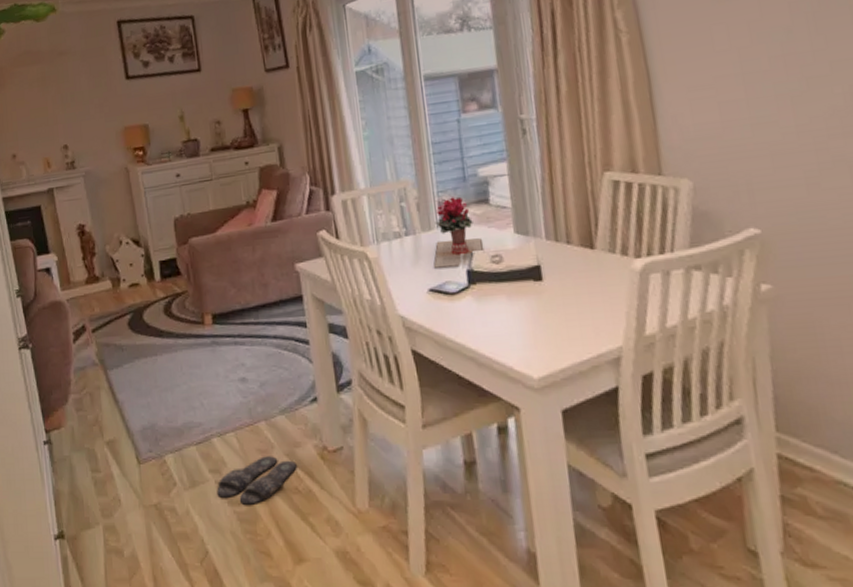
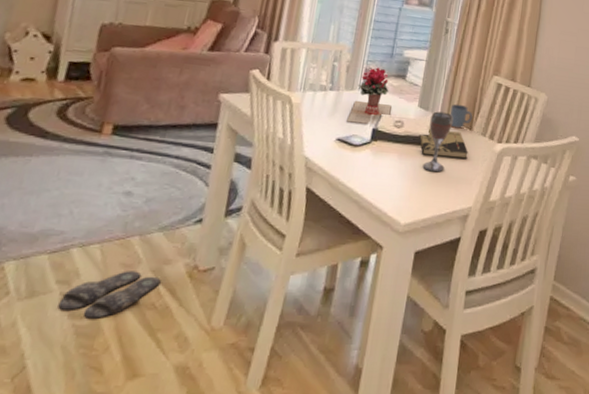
book: none [526,254,598,291] -> present [419,129,468,160]
cup: none [534,232,571,310] -> present [422,111,453,172]
mug: none [556,218,591,250] -> present [450,104,473,129]

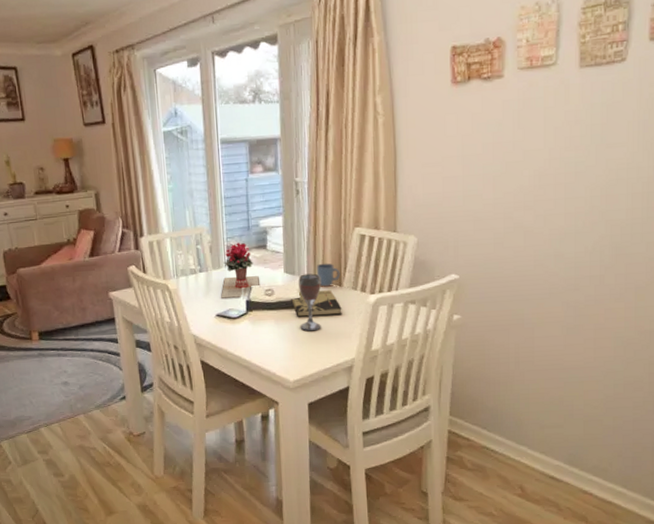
slippers: present [58,271,161,319] -> none [44,440,109,476]

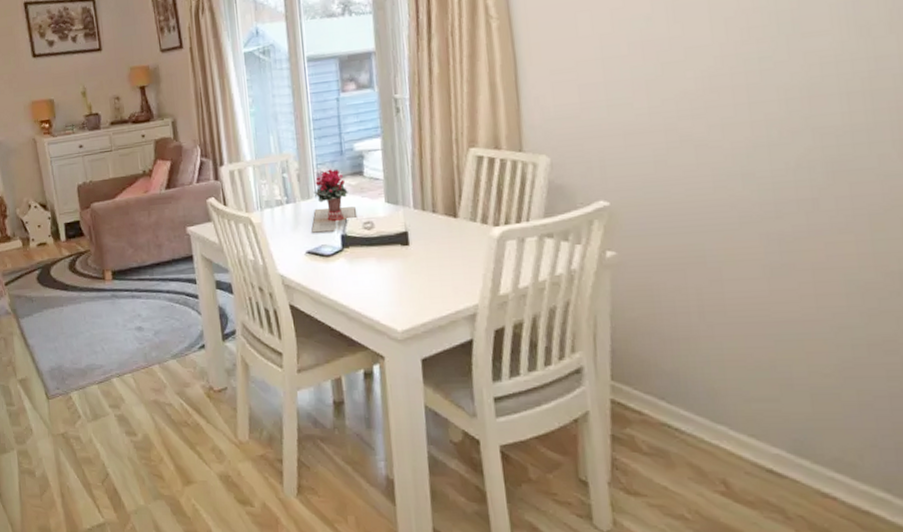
book: present [291,290,342,317] -> none [395,222,459,254]
cup: present [298,273,322,331] -> none [403,202,434,271]
mug: present [316,263,341,287] -> none [424,190,455,219]

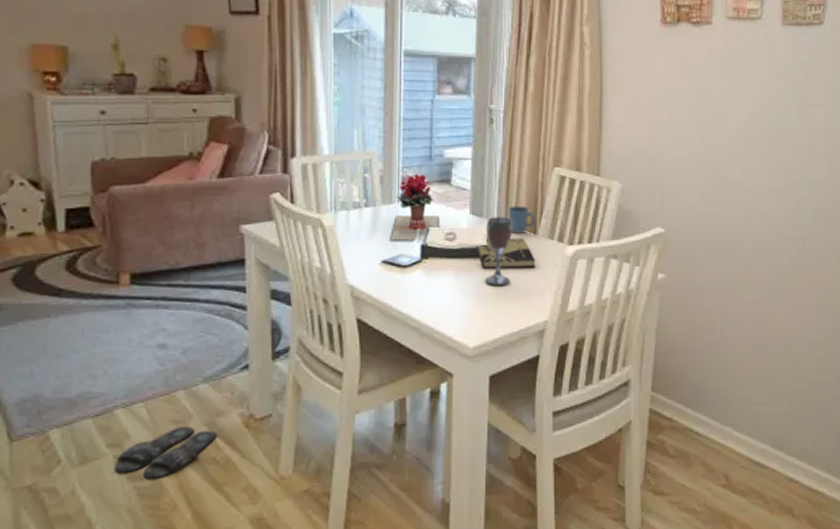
slippers: none [116,394,186,435] -> present [114,426,217,479]
book: none [395,222,459,254] -> present [476,238,536,269]
cup: none [403,202,434,271] -> present [485,217,513,286]
mug: none [424,190,455,219] -> present [508,205,536,234]

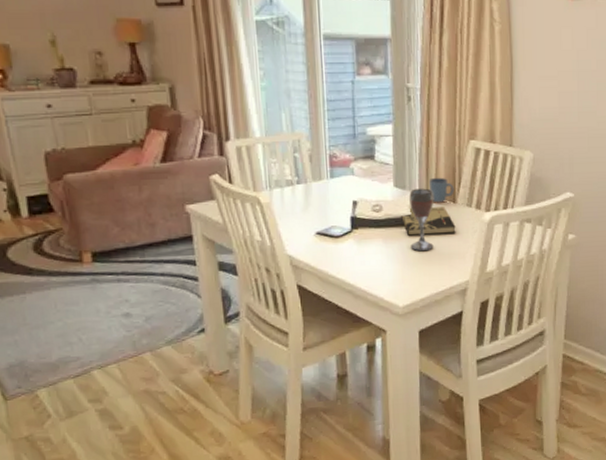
slippers: present [114,426,217,479] -> none [97,383,183,428]
potted flower: present [390,174,440,241] -> none [322,151,367,214]

